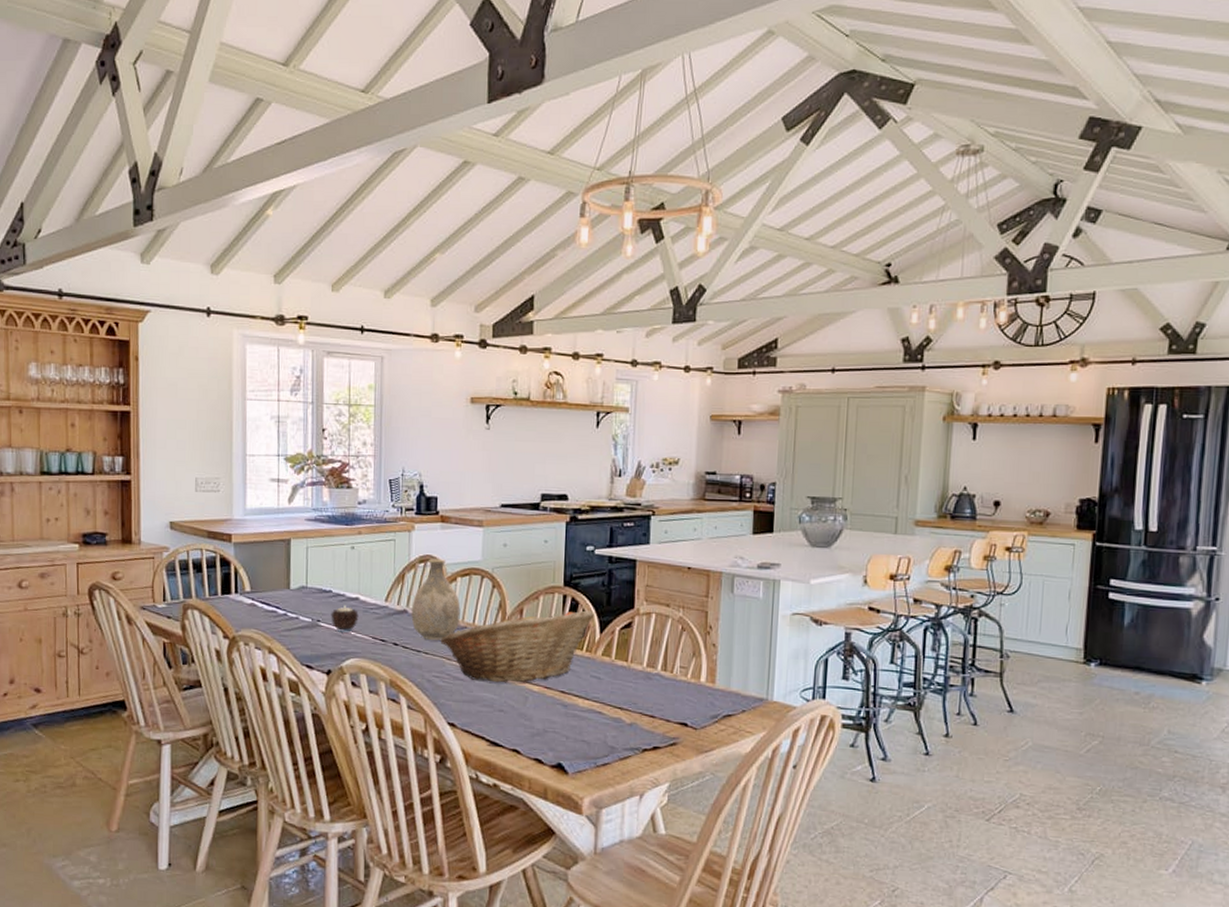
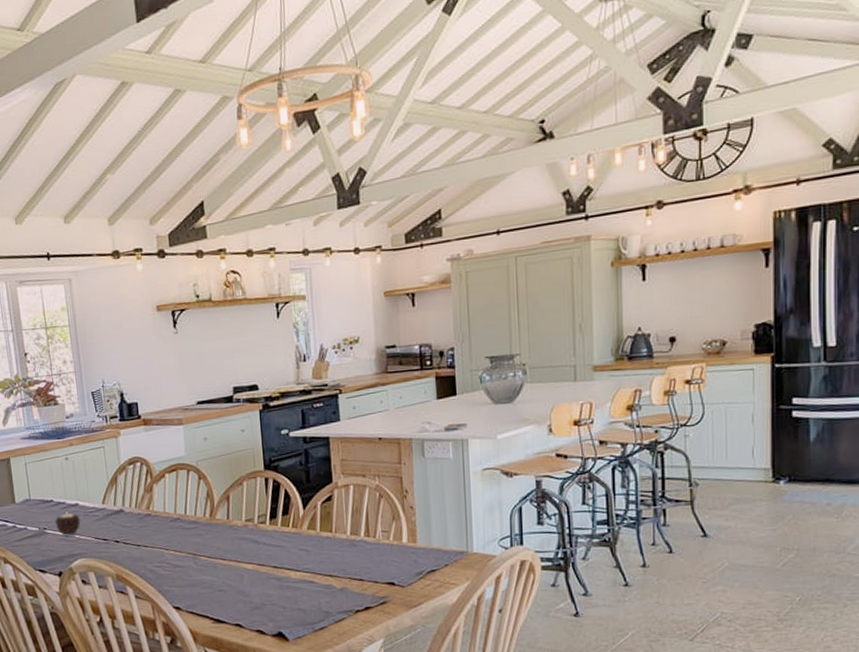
vase: present [411,559,461,640] -> none [127,459,173,534]
fruit basket: present [440,610,595,683] -> none [157,489,297,566]

